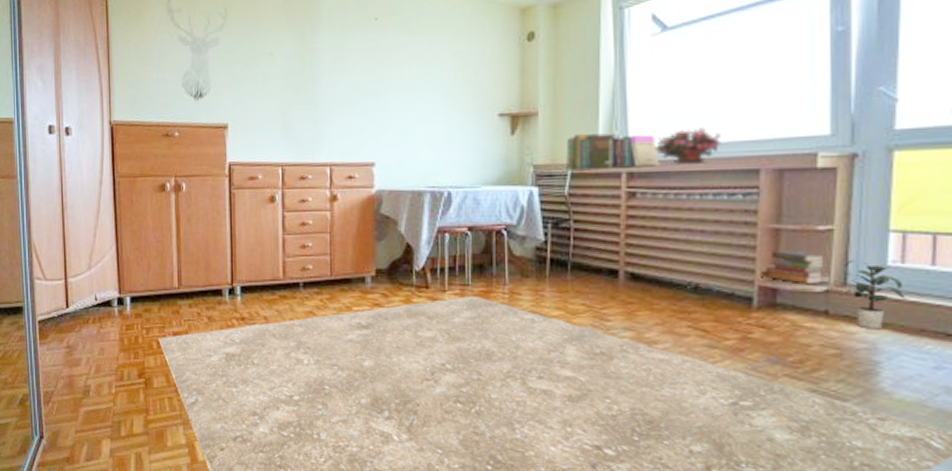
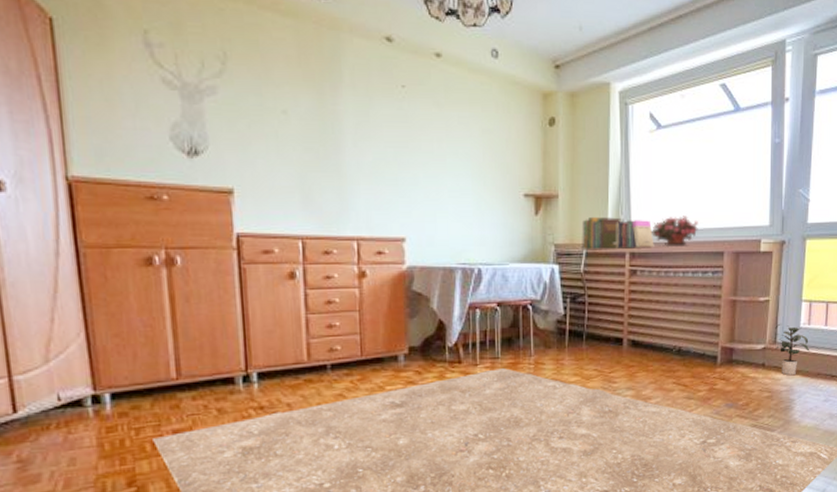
books: present [761,251,831,283] -> none [723,318,767,343]

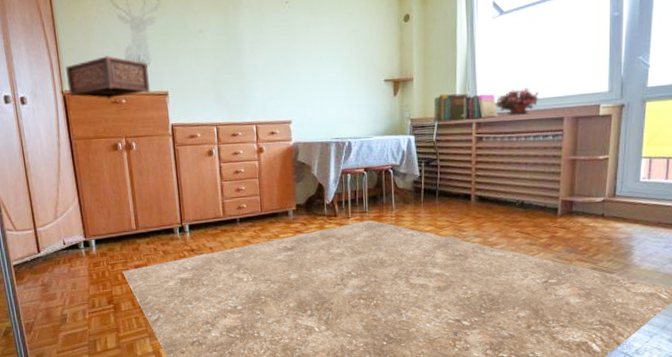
decorative box: none [74,132,206,193] -> present [66,56,150,99]
potted plant: present [775,323,810,376] -> none [614,178,650,225]

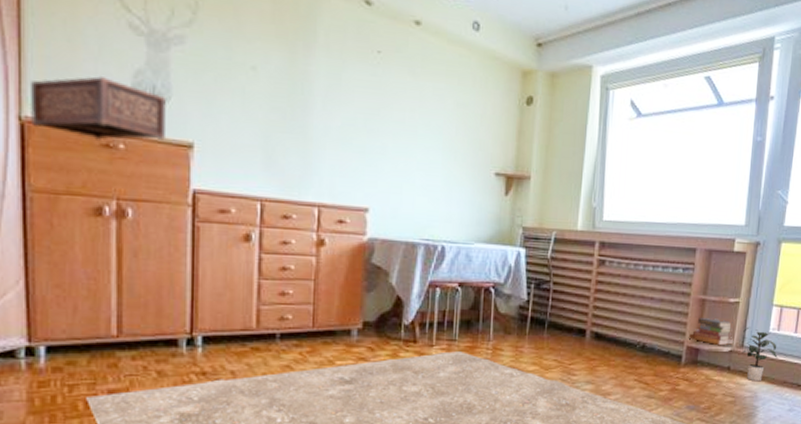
books: present [433,93,468,123] -> none [551,202,593,238]
books: present [463,94,498,120] -> none [586,208,626,239]
potted flower: present [496,88,539,117] -> none [624,208,672,240]
books: none [563,174,606,197] -> present [689,318,734,345]
potted plant: none [614,178,650,225] -> present [742,326,778,382]

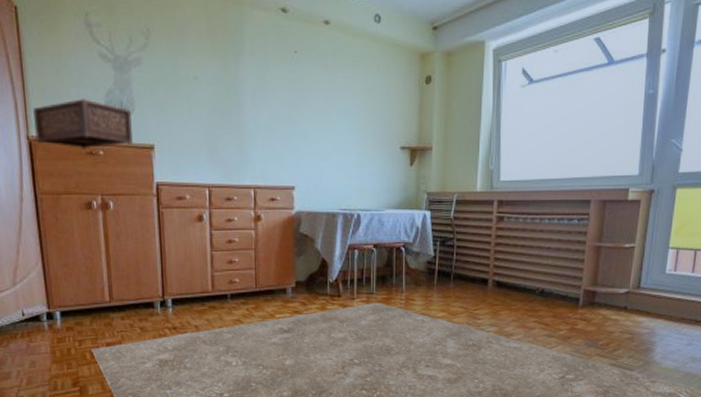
books: present [689,318,734,345] -> none [586,263,630,287]
potted plant: present [742,326,778,382] -> none [638,269,675,319]

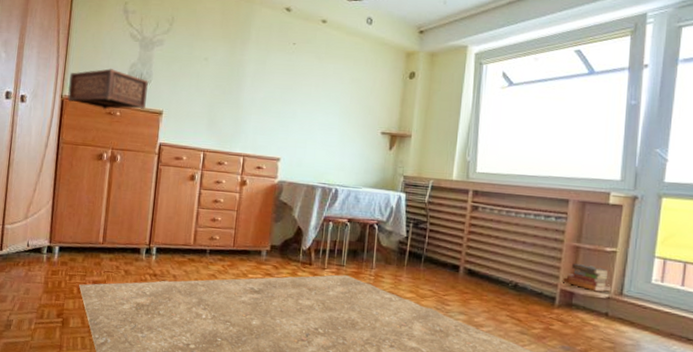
books: none [586,263,630,287] -> present [563,263,612,292]

